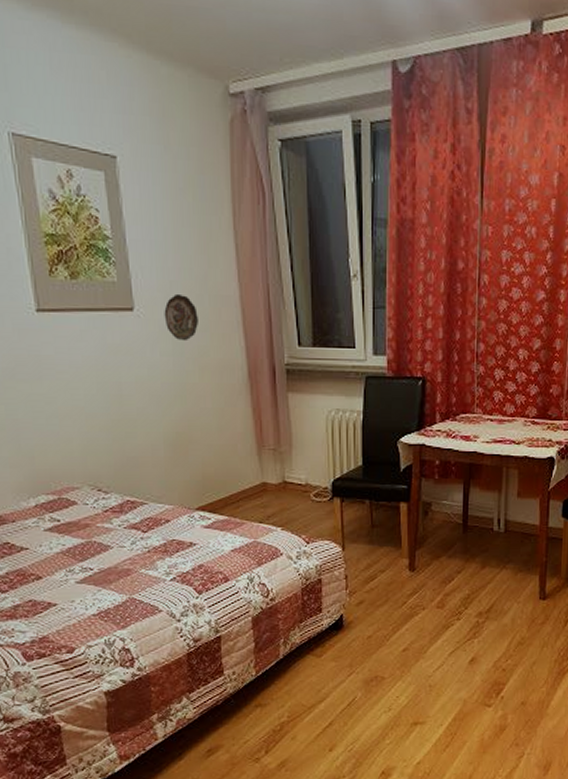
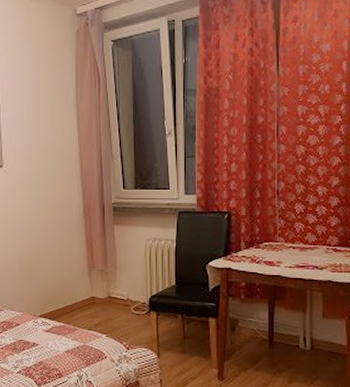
decorative plate: present [164,293,198,342] -> none [23,154,48,188]

